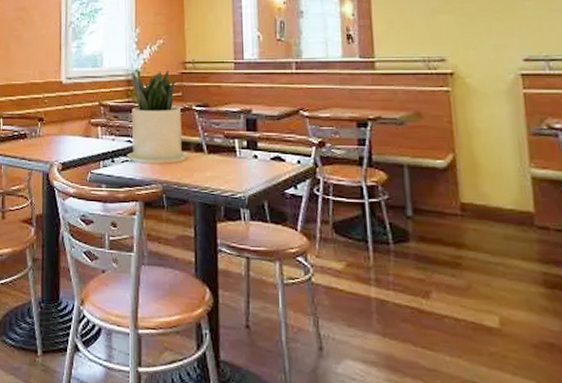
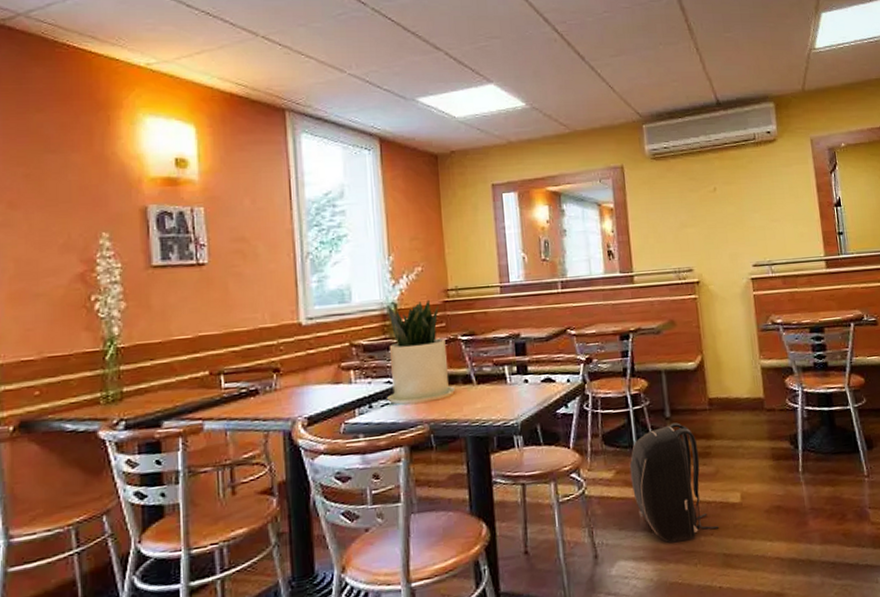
backpack: none [362,223,470,356] -> present [629,422,720,543]

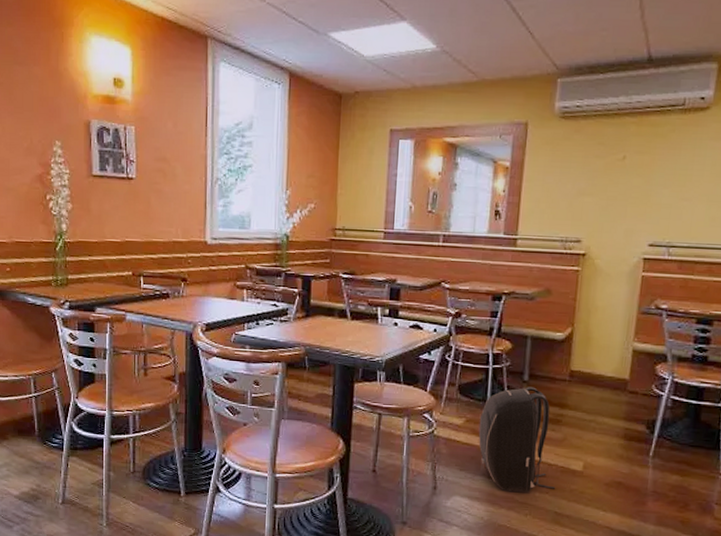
planter: present [386,299,456,406] -> none [272,235,332,329]

